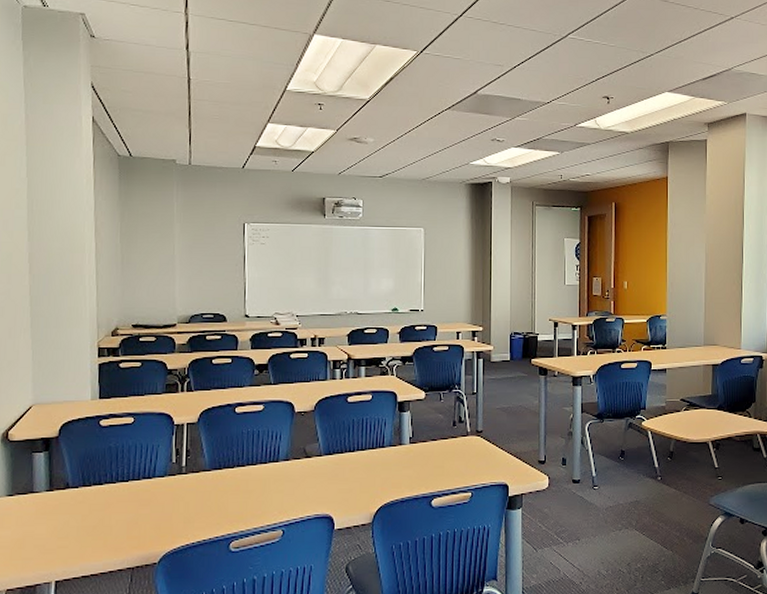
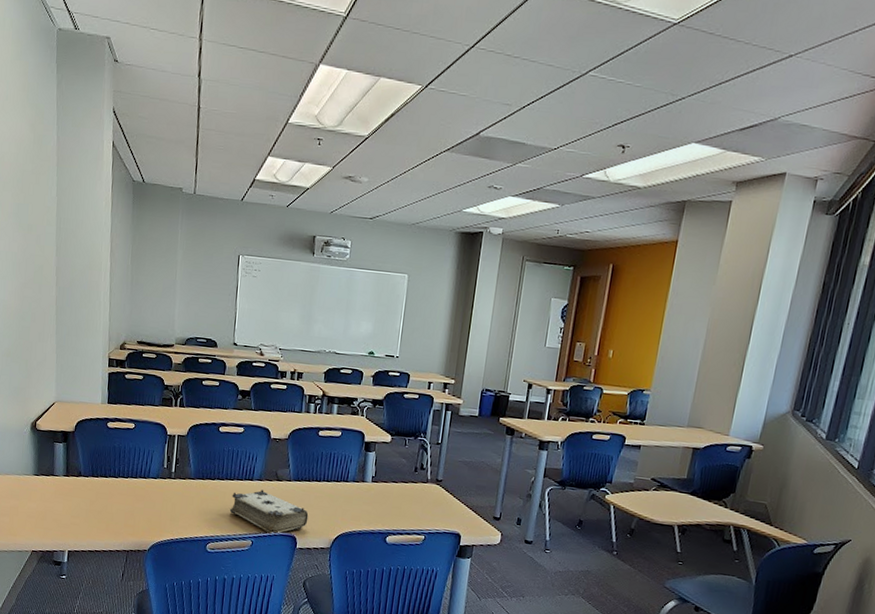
book: none [253,470,345,520] -> present [229,489,309,535]

